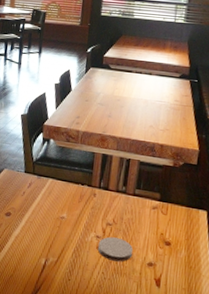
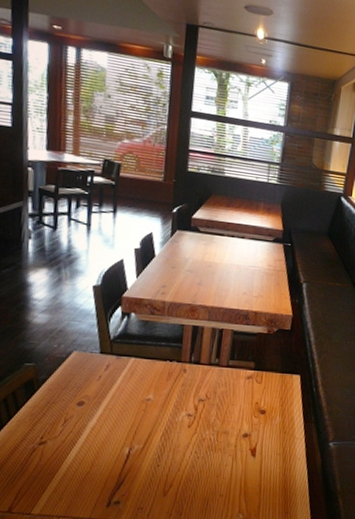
coaster: present [97,236,134,262] -> none [189,413,228,438]

